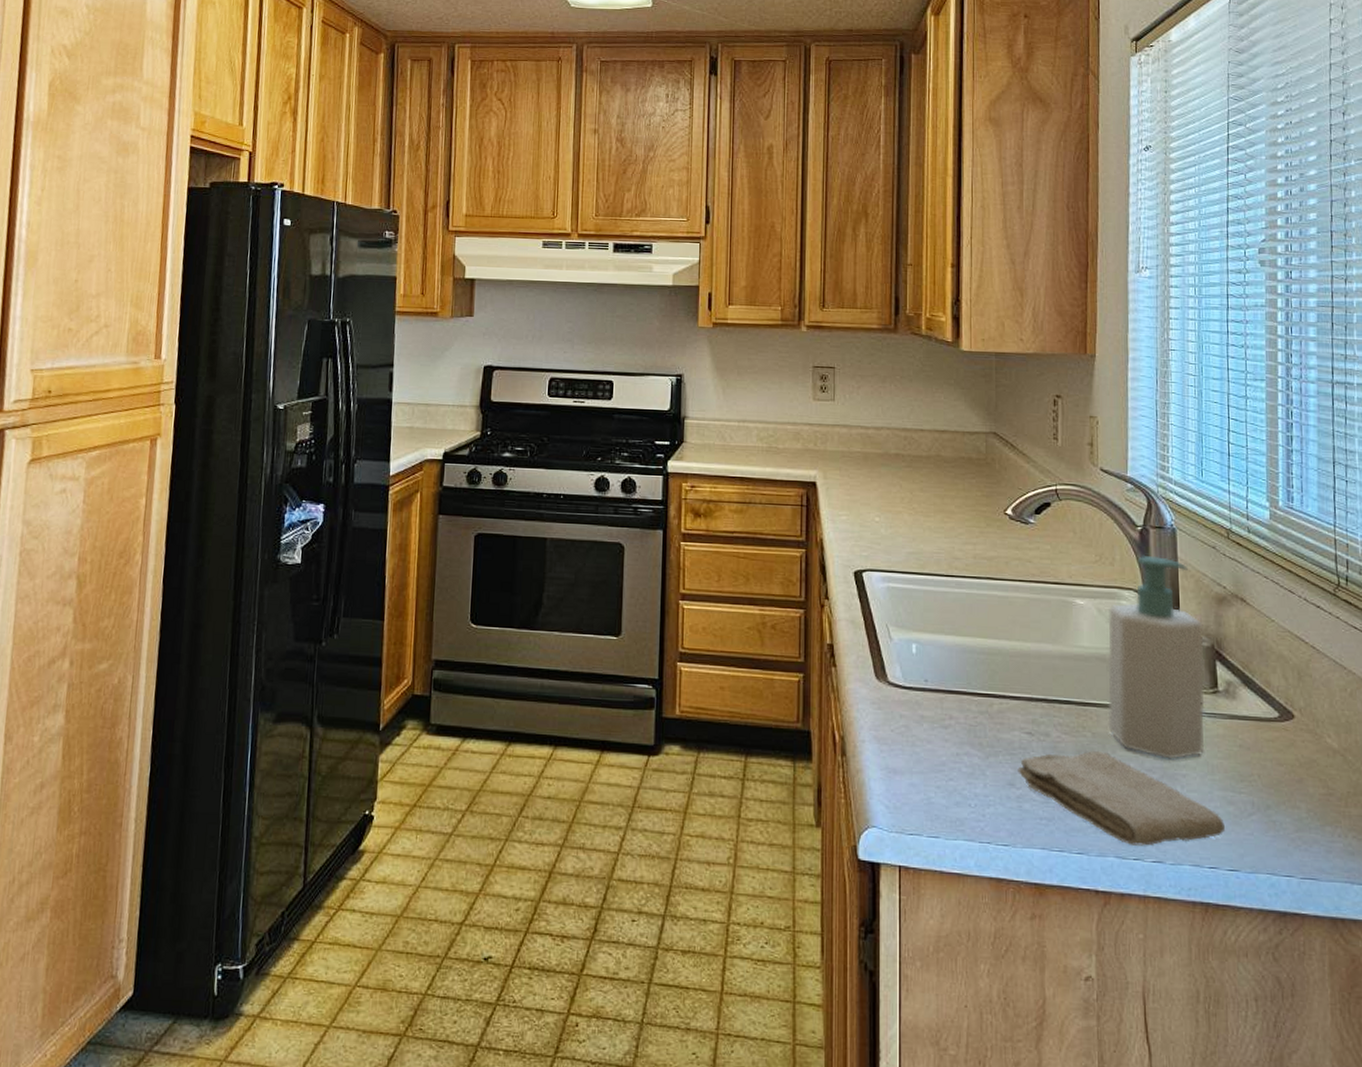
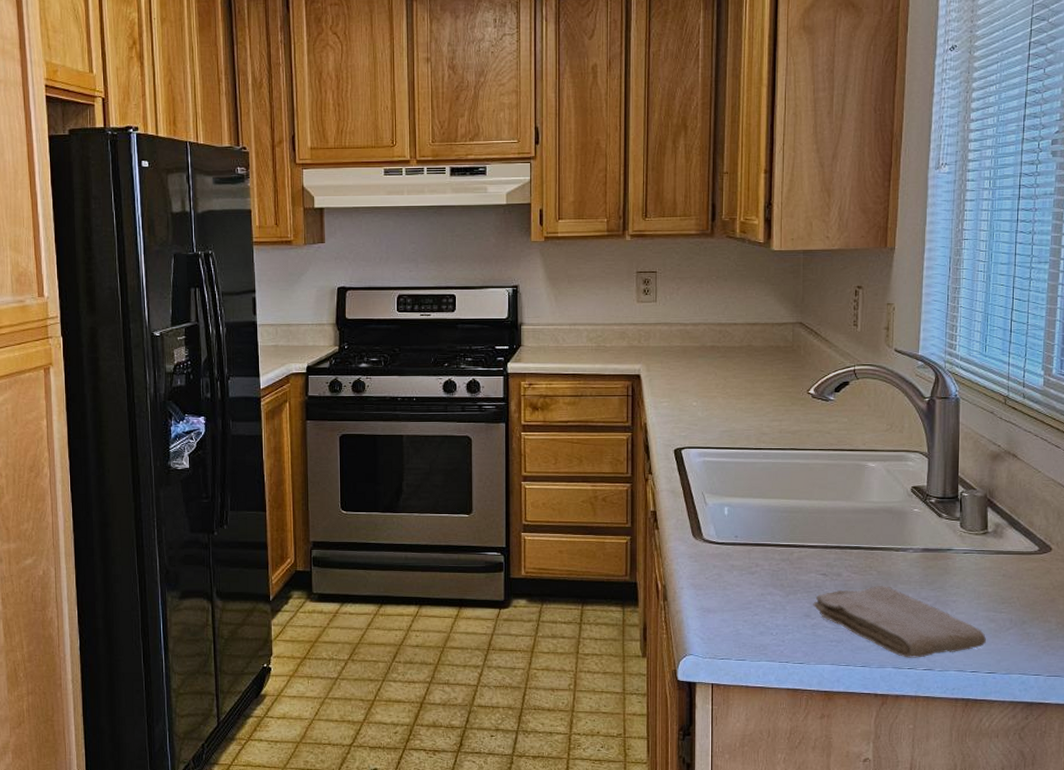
soap bottle: present [1107,554,1205,760] -> none [891,422,978,589]

